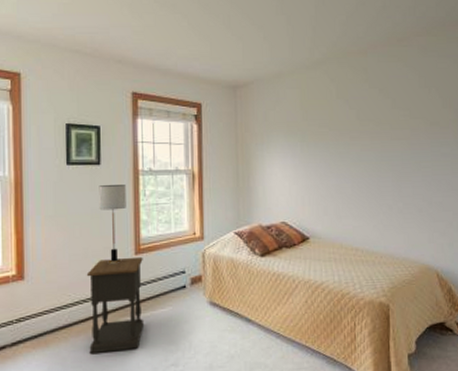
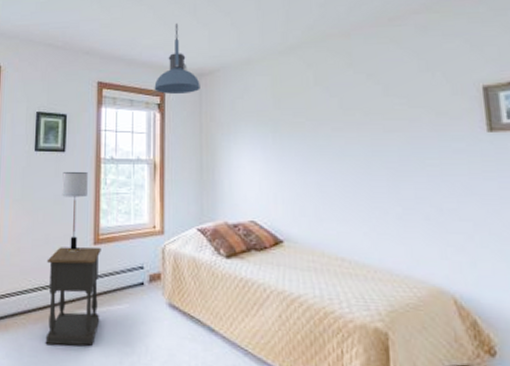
ceiling light: none [191,33,236,106] -> present [154,23,200,95]

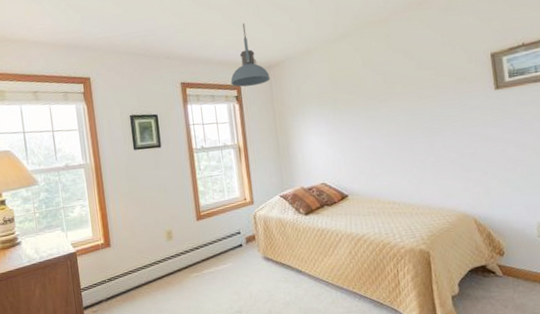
nightstand: present [45,246,101,346] -> none [159,222,211,304]
table lamp: present [62,172,88,252] -> none [161,162,186,229]

